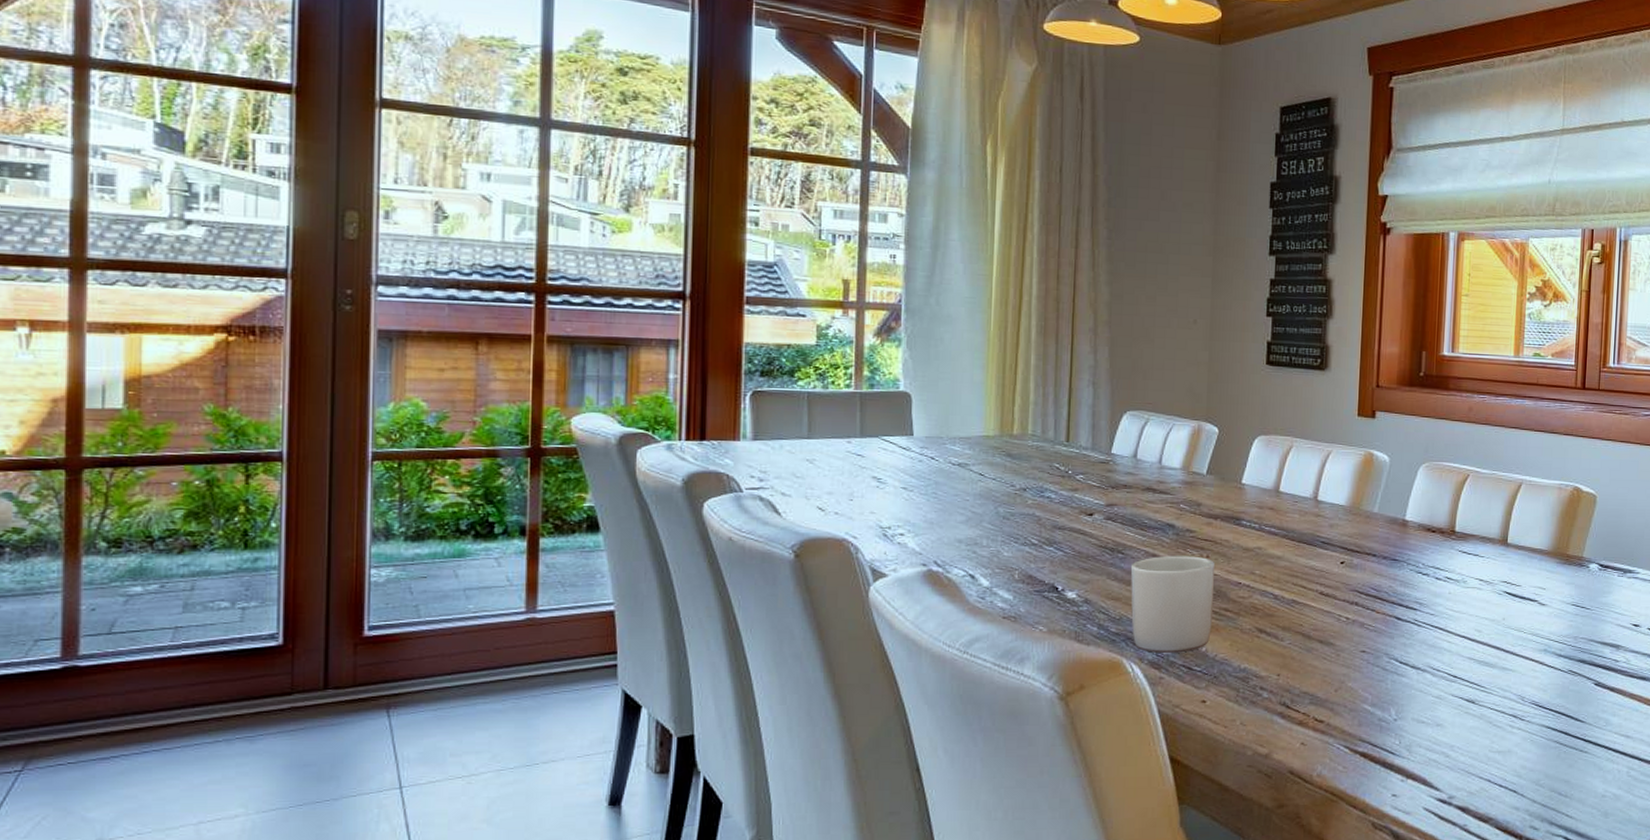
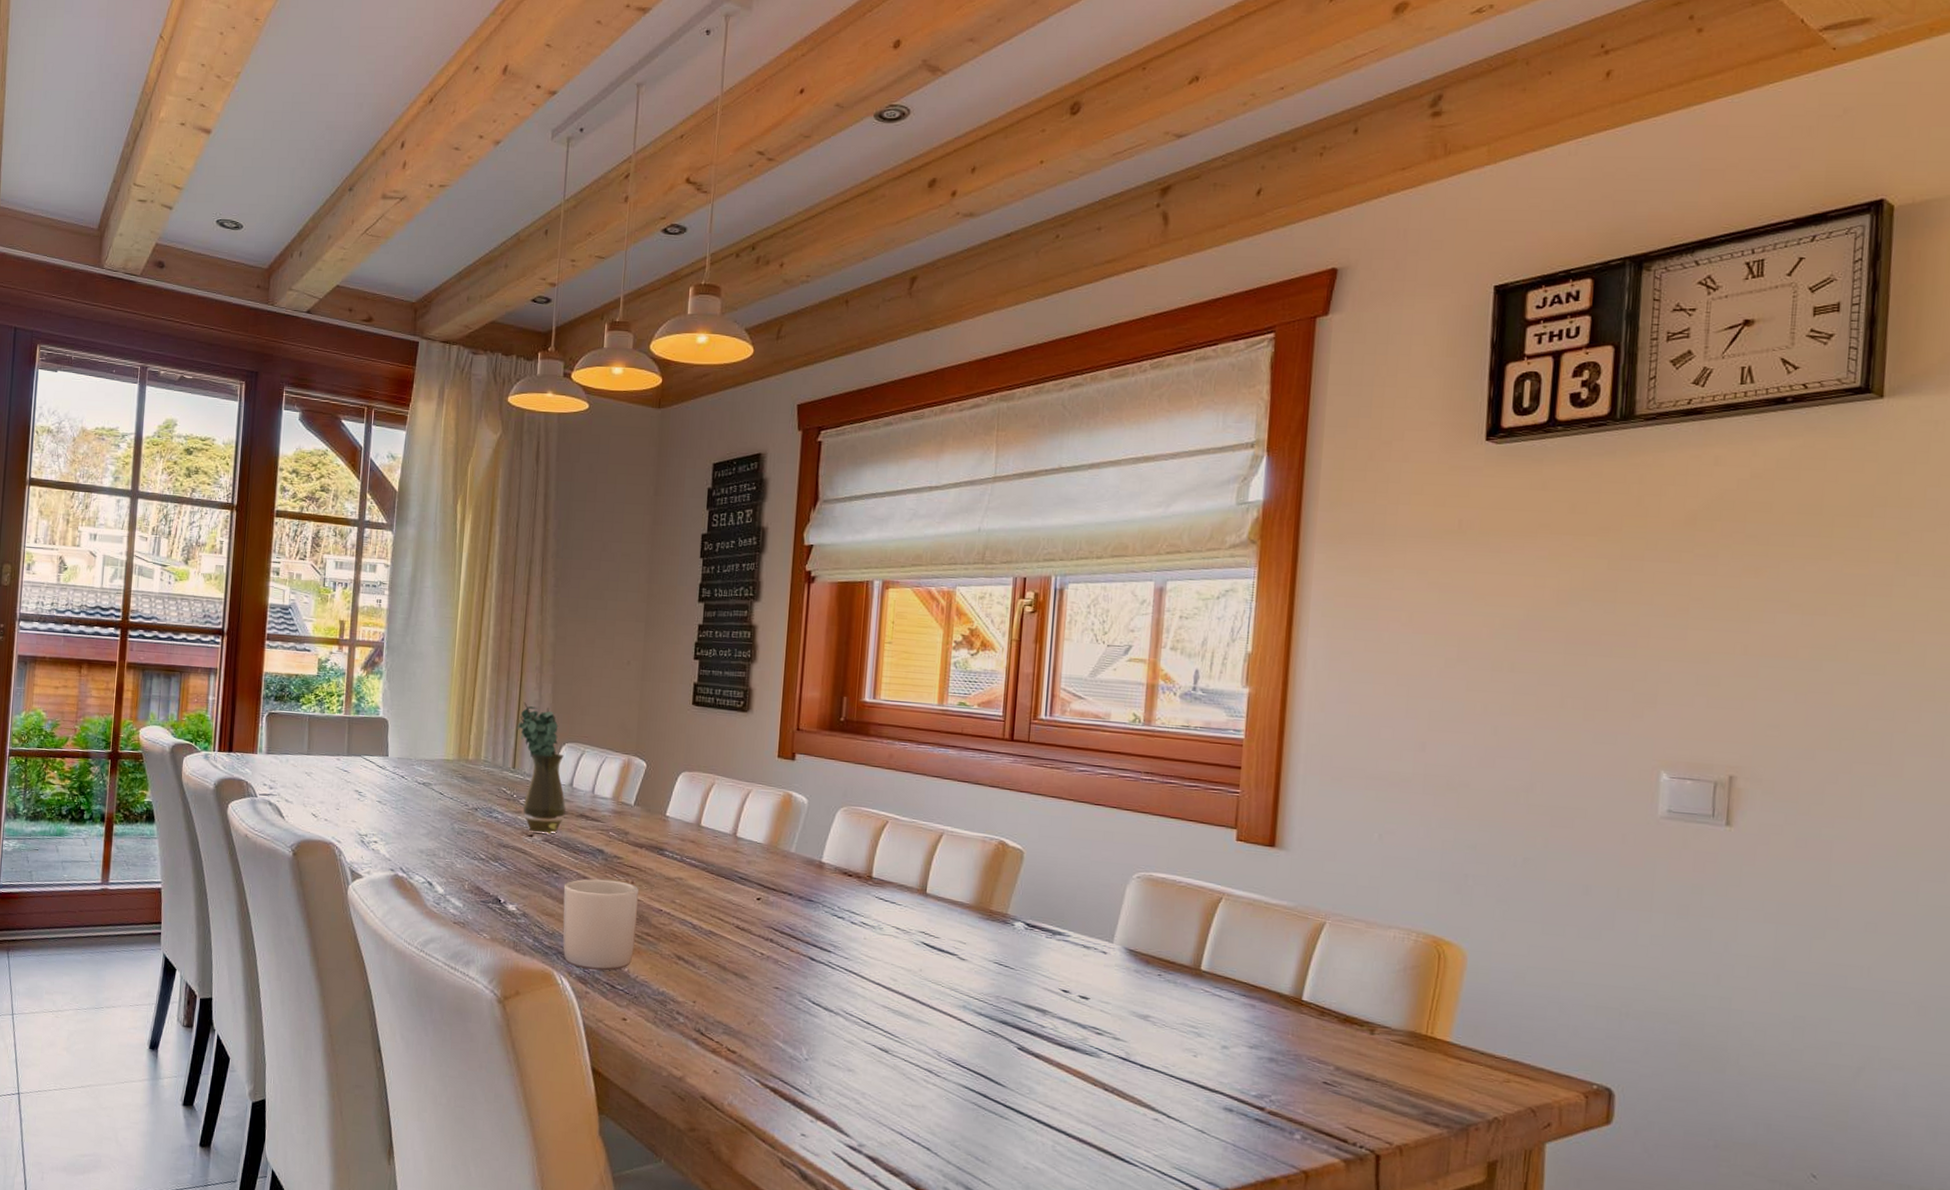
vase: none [1069,368,1130,511] -> present [517,702,566,834]

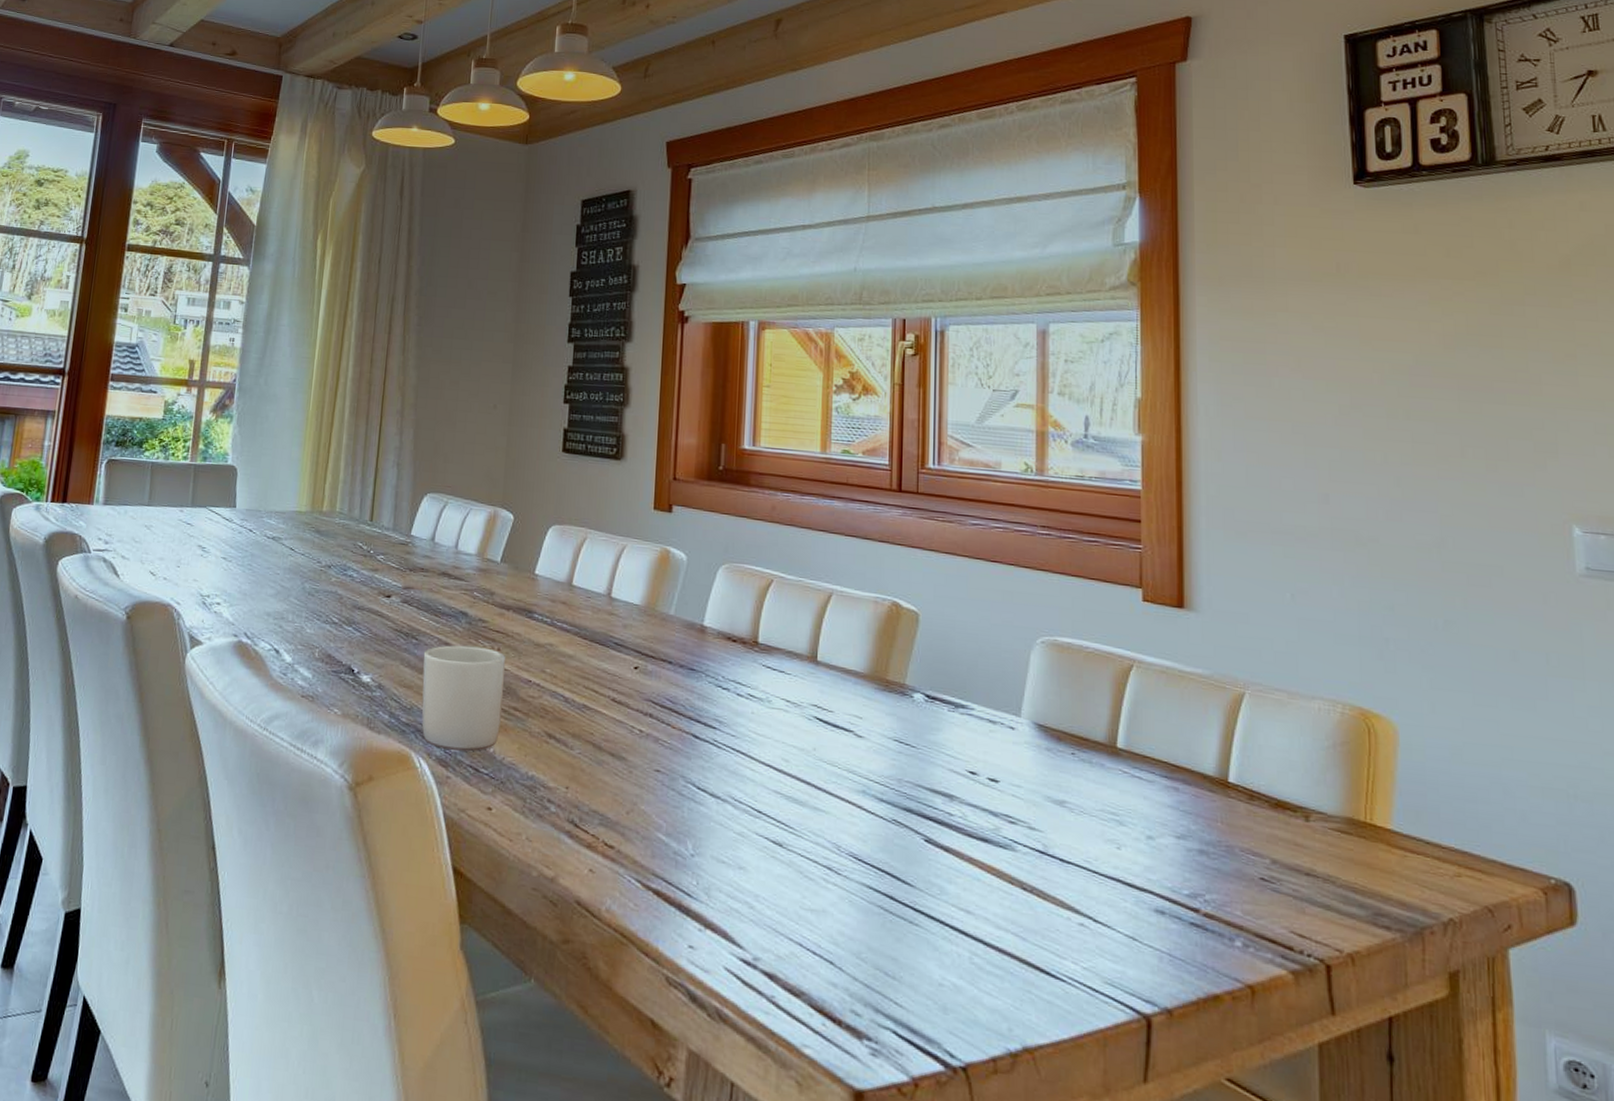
vase: present [517,702,566,834] -> none [375,449,427,594]

